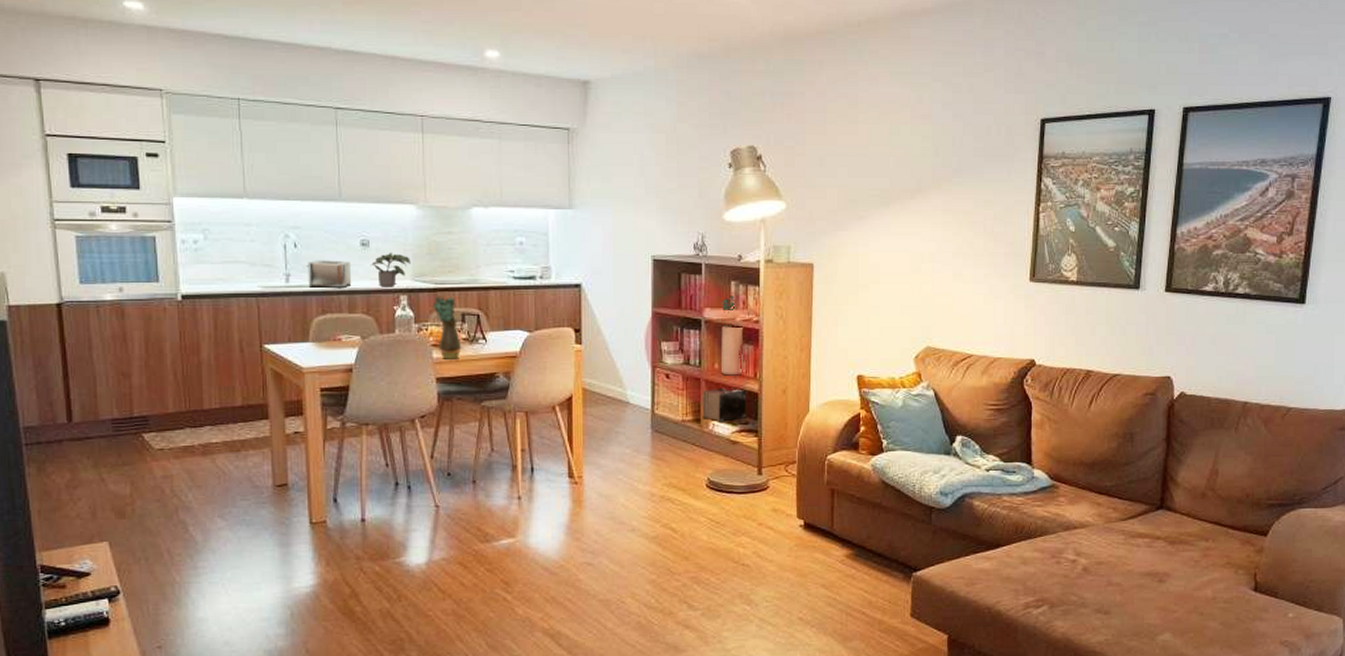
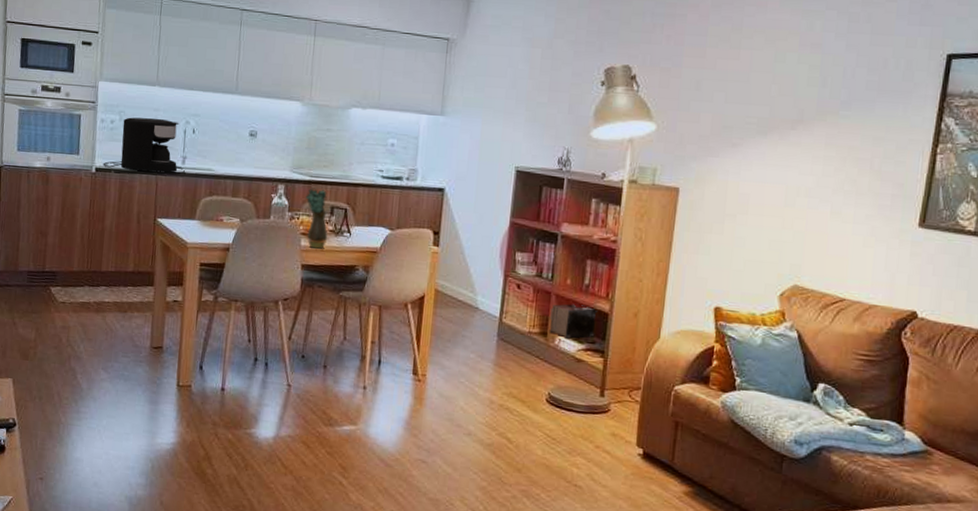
coffee maker: none [190,234,291,299] -> present [103,117,186,175]
toaster: present [306,260,352,289] -> none [200,146,240,174]
potted plant: present [370,252,410,289] -> none [255,143,291,178]
vase: present [720,293,744,376] -> none [572,210,601,294]

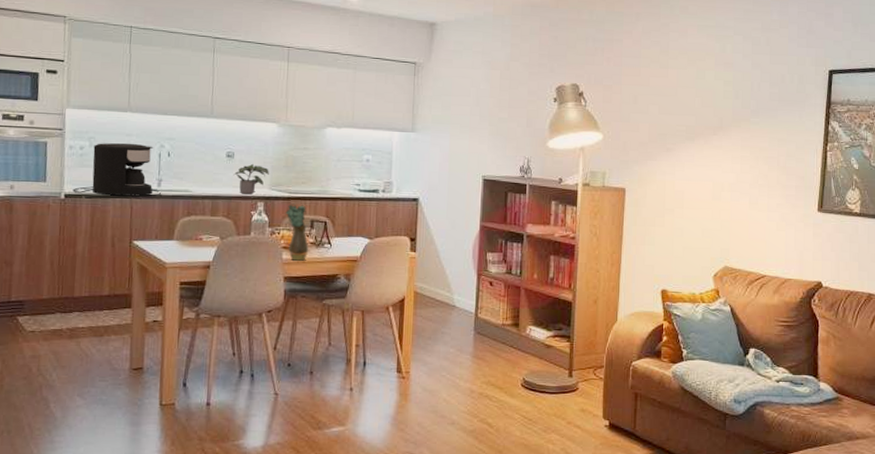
potted plant: none [255,143,291,178] -> present [233,163,269,196]
decorative box: present [549,304,599,339] -> none [520,296,563,327]

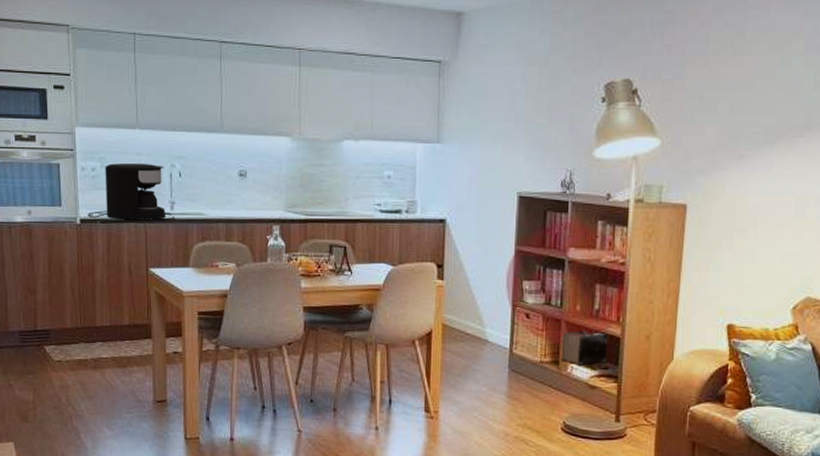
potted plant: present [233,163,269,196] -> none [246,183,284,219]
vase: present [285,201,309,261] -> none [302,224,329,290]
decorative box: none [520,296,563,327] -> present [561,330,610,366]

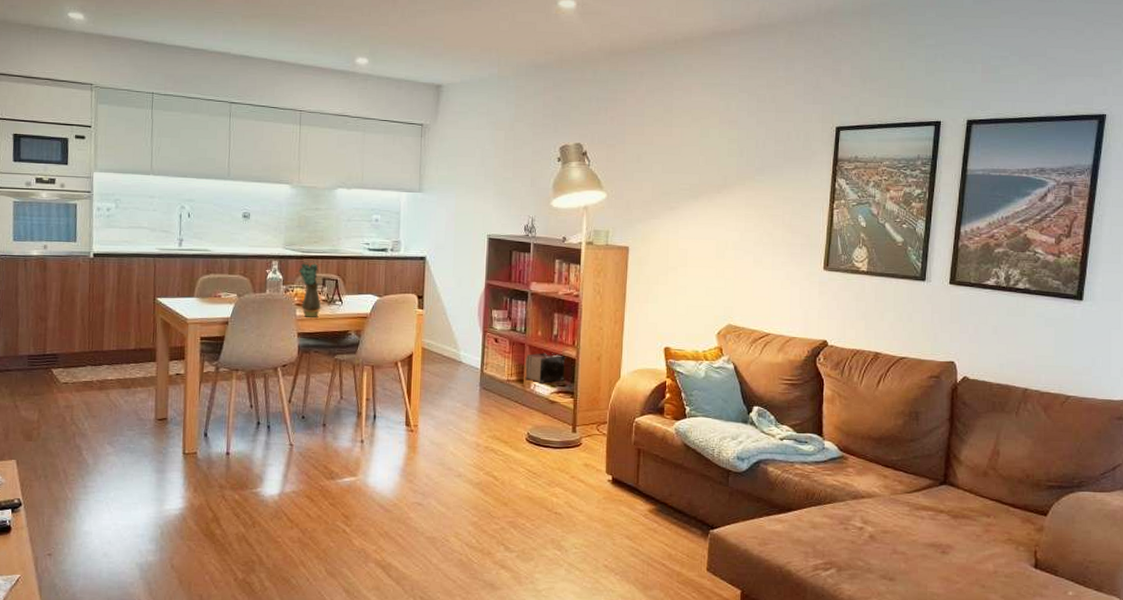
coffee maker: present [87,163,175,224] -> none [101,204,183,258]
vase: none [302,224,329,290] -> present [298,260,321,317]

